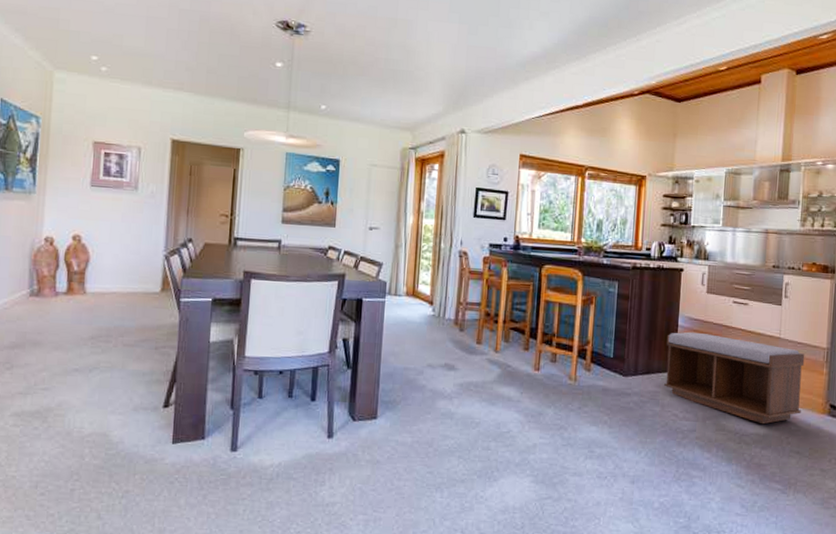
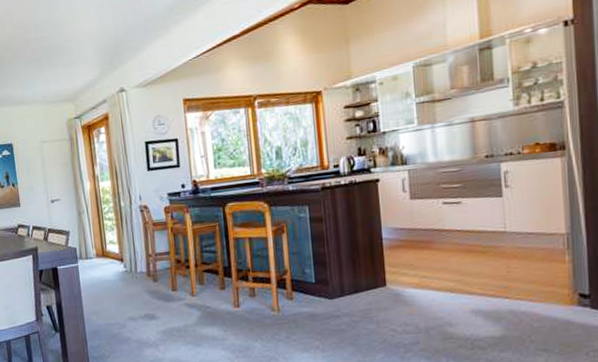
bench: present [664,331,805,425] -> none [371,241,543,326]

